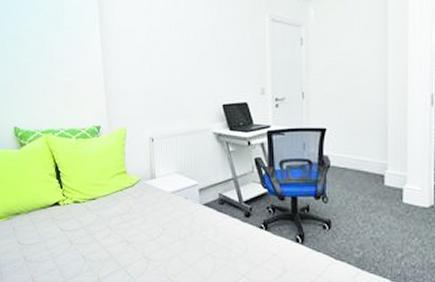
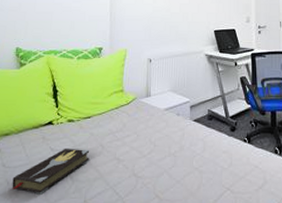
hardback book: none [28,228,99,271] -> present [10,148,90,195]

